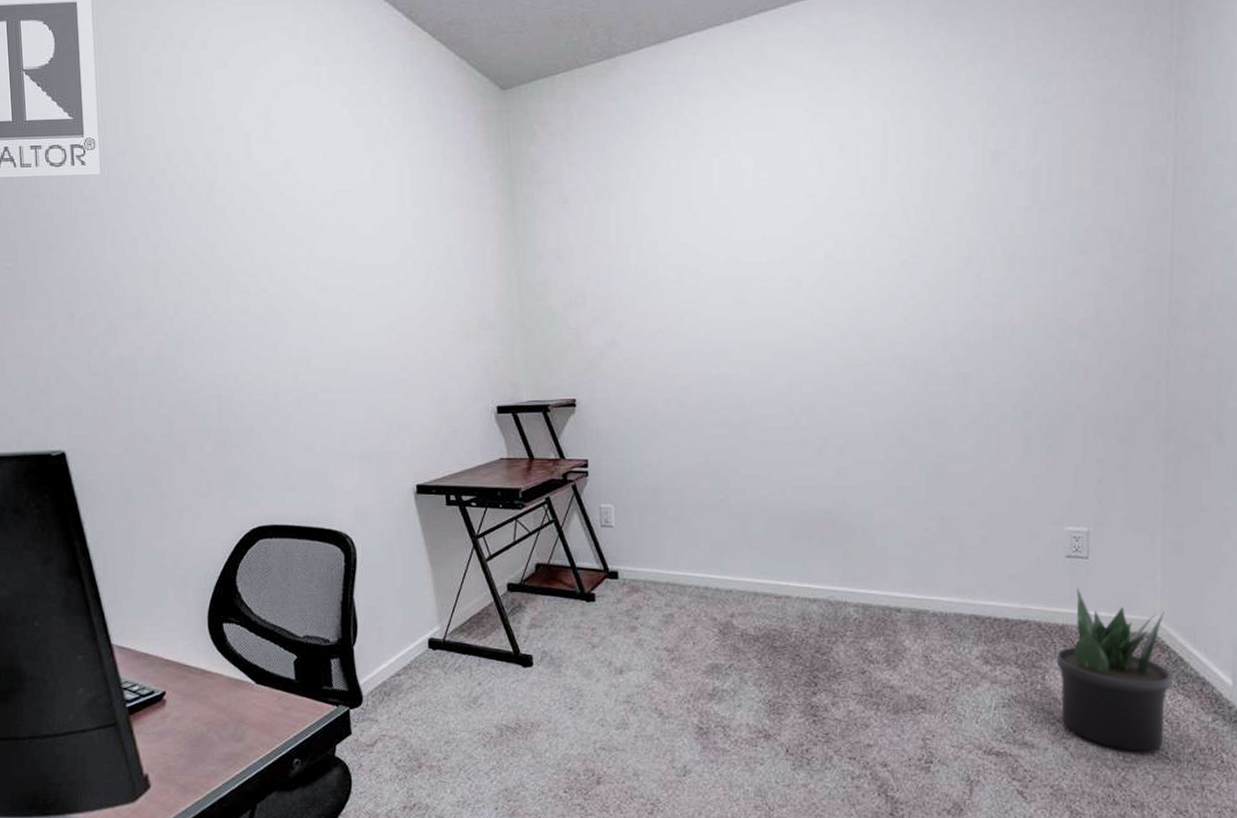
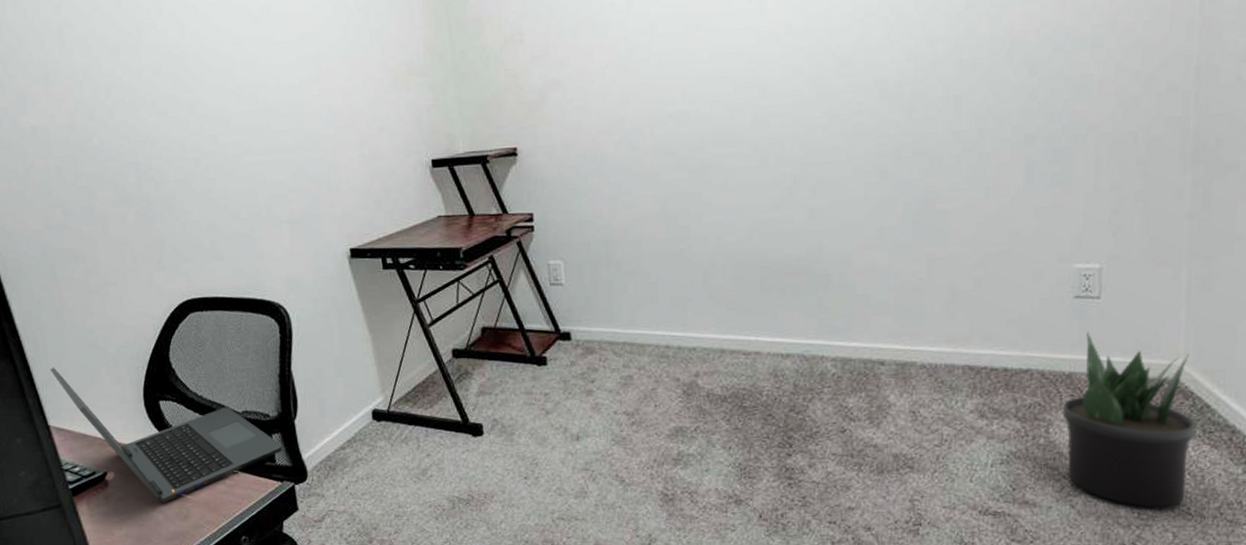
laptop: none [117,586,340,724] -> present [49,367,283,503]

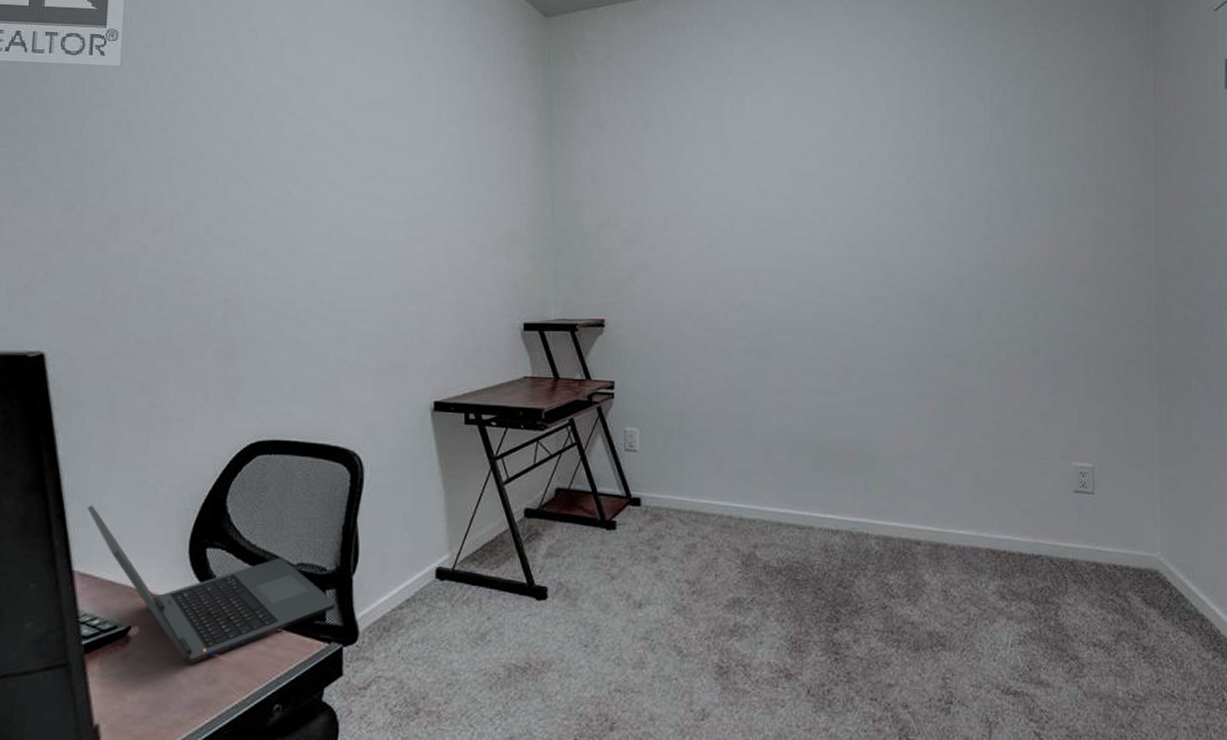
planter: present [1062,331,1196,508] -> none [1068,522,1174,690]

